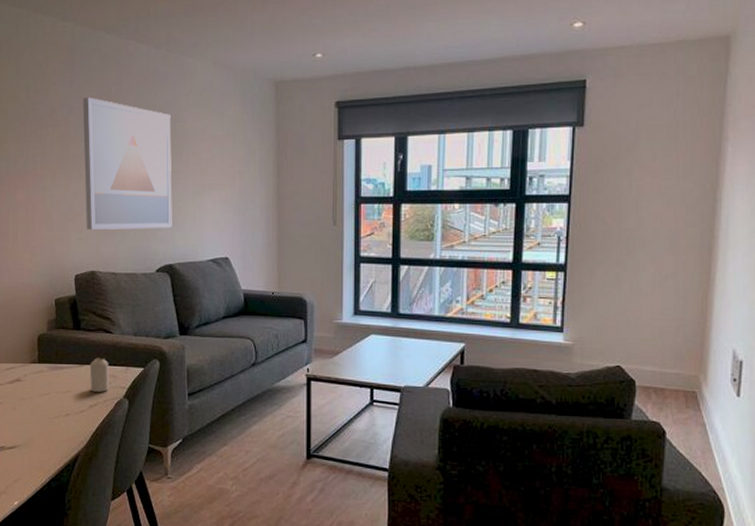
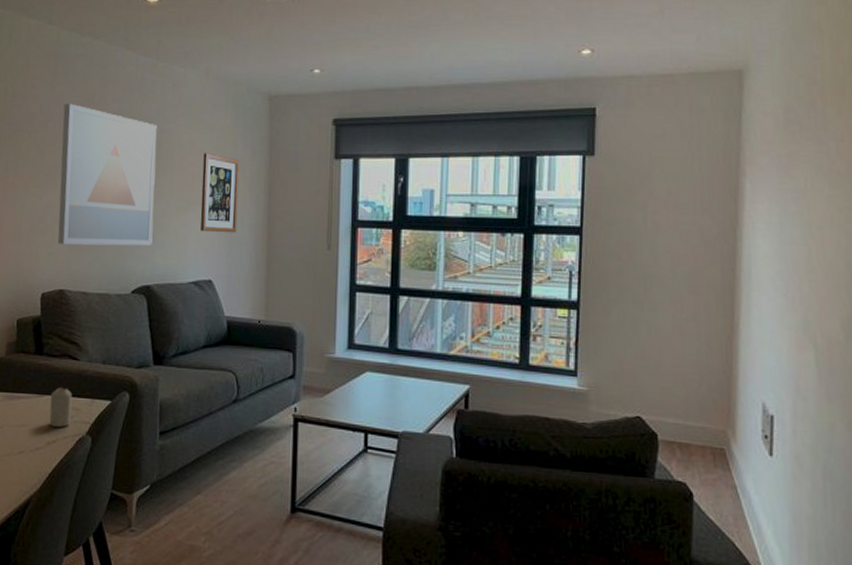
wall art: none [215,139,250,214] -> present [200,153,240,233]

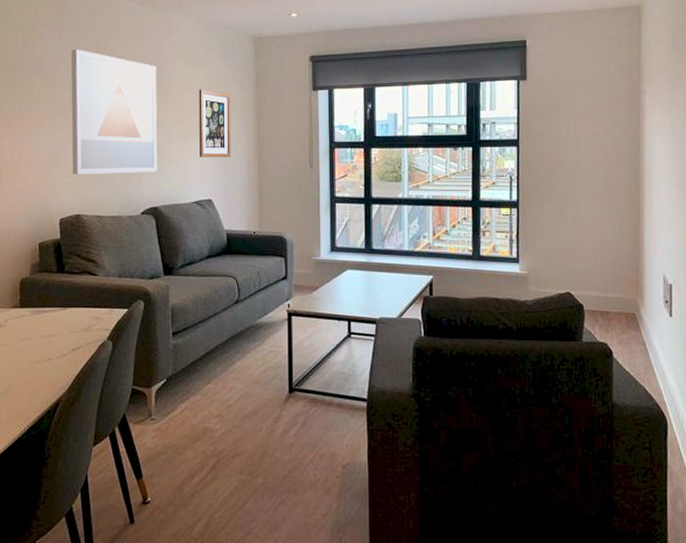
candle: present [49,387,72,427] -> none [73,300,93,335]

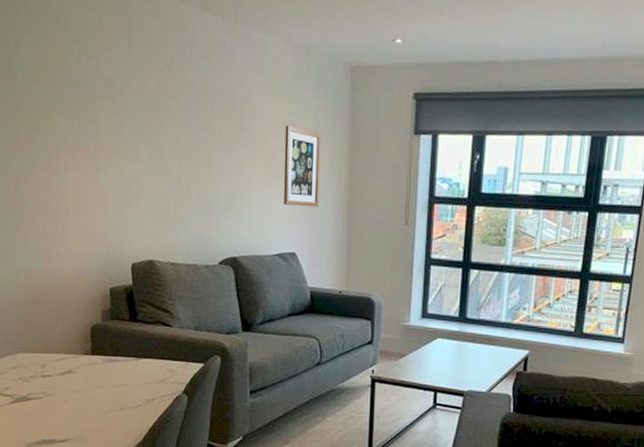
wall art: present [71,49,158,174] -> none [141,68,238,218]

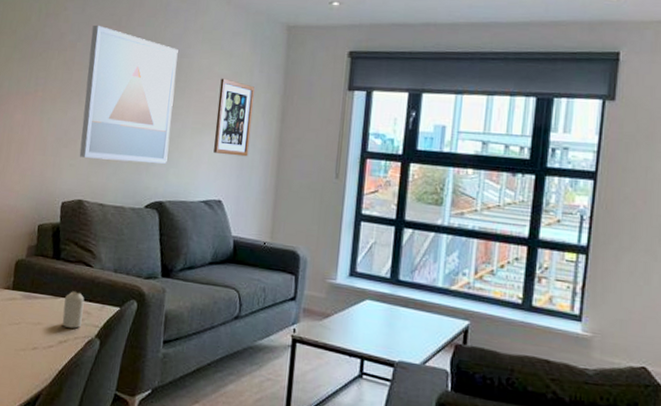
wall art: none [141,68,238,218] -> present [79,25,178,164]
candle: none [147,351,167,387] -> present [62,291,85,329]

